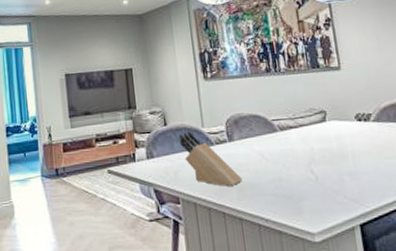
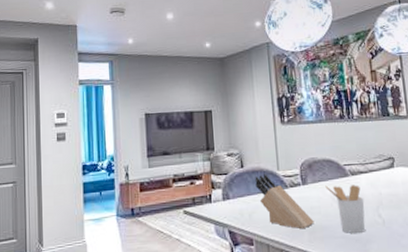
utensil holder: none [253,140,297,191] -> present [325,185,366,233]

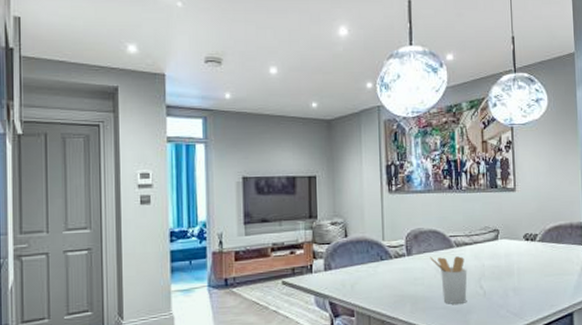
knife block: present [255,174,314,230] -> none [359,244,417,301]

